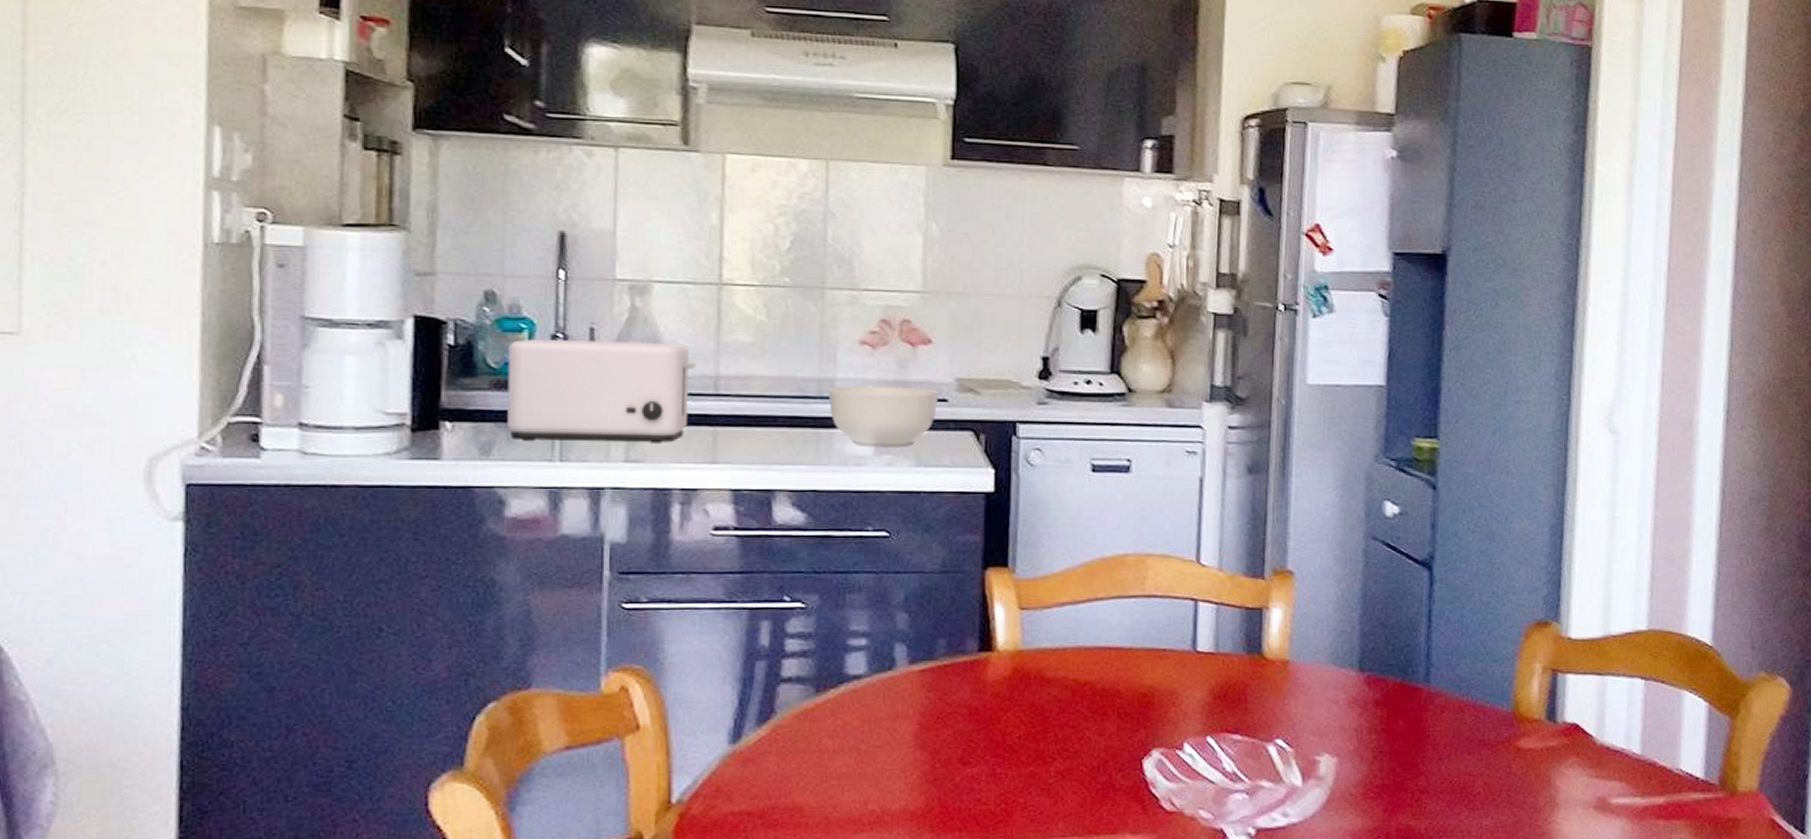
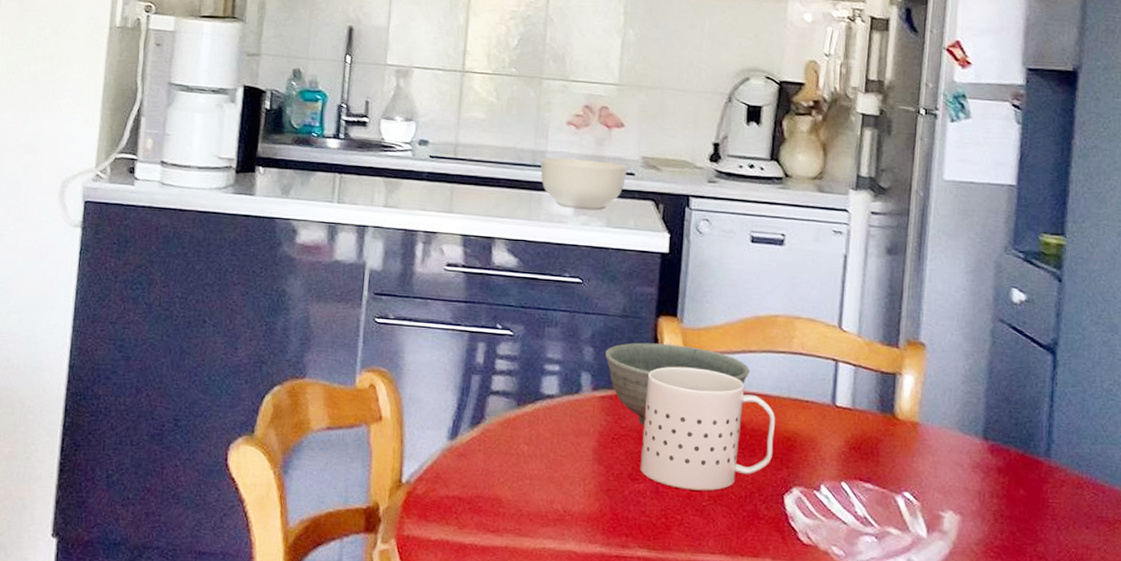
toaster: present [507,338,696,445] -> none [302,107,442,195]
bowl: none [923,600,1097,699] -> present [605,342,750,426]
mug: none [972,624,1130,768] -> present [640,366,776,491]

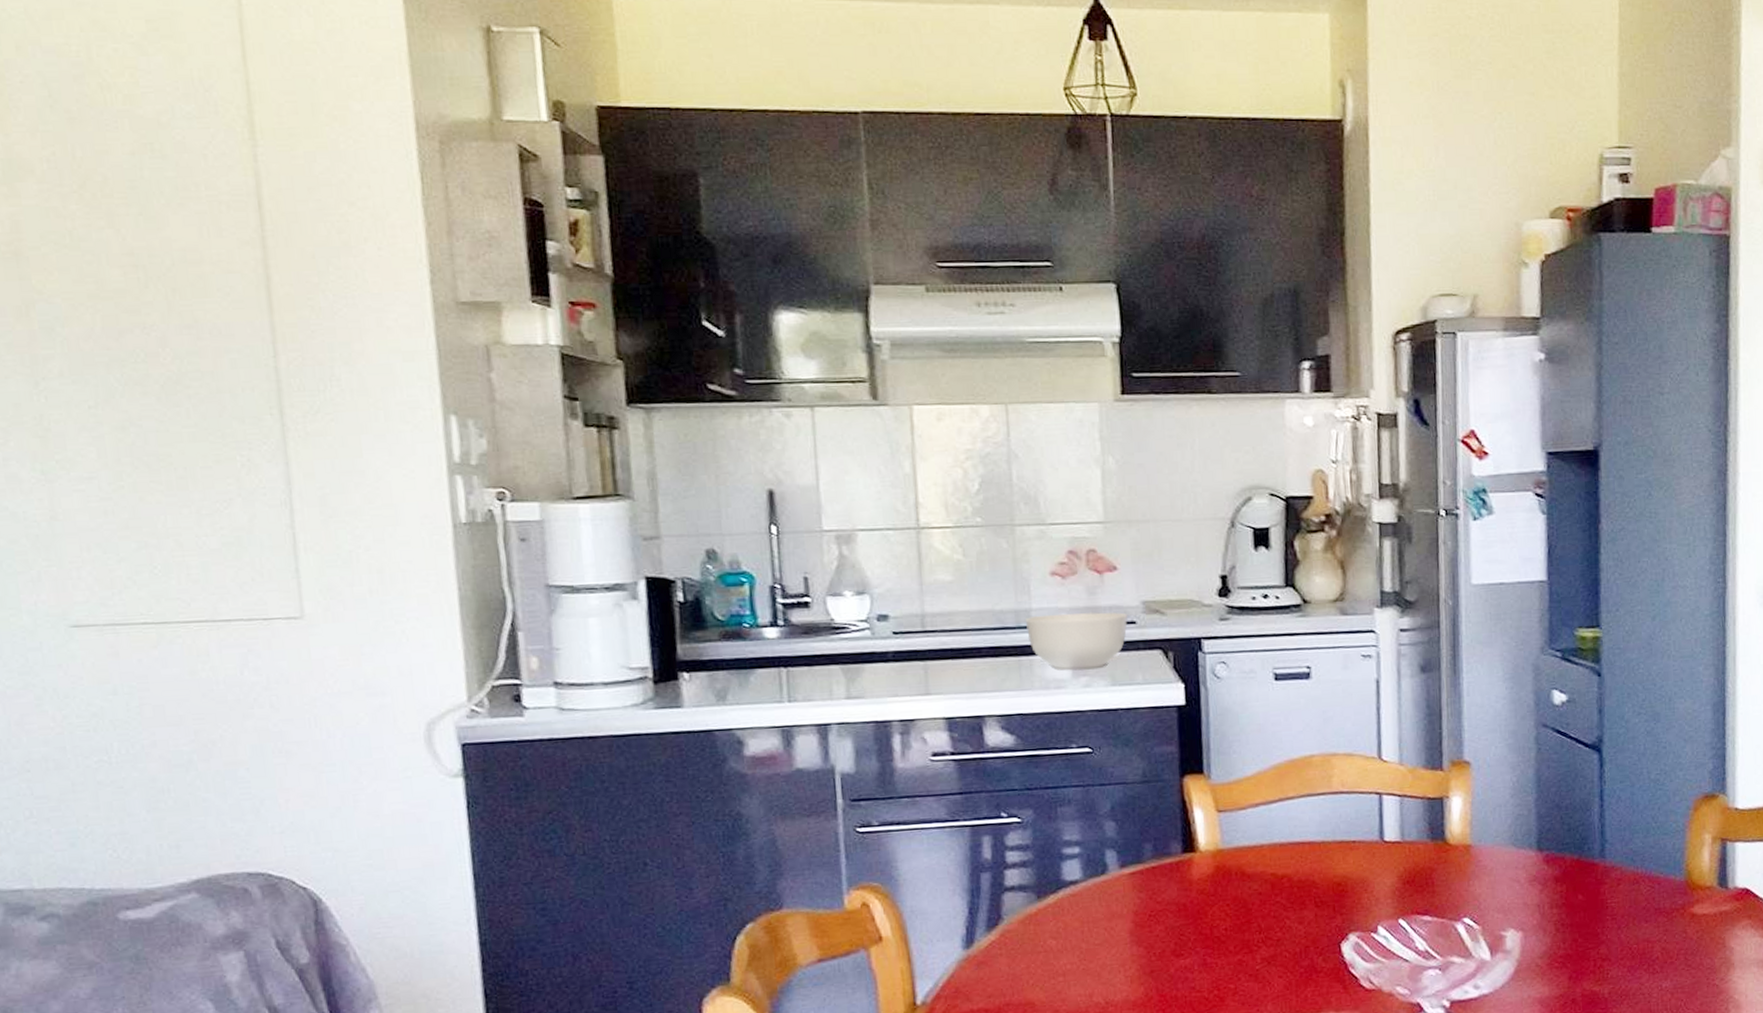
bowl: present [605,342,750,426] -> none [1129,803,1289,897]
mug: present [640,366,776,491] -> none [1179,825,1325,957]

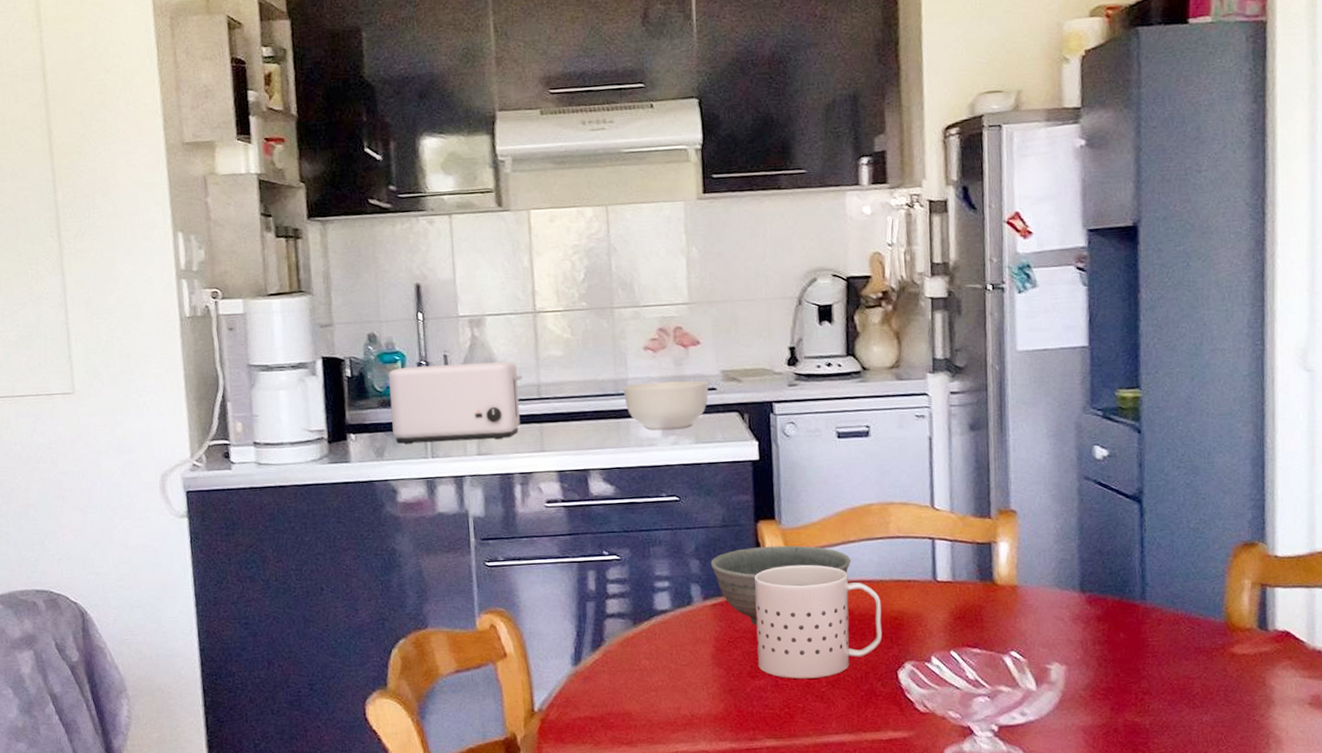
toaster: none [733,586,903,687] -> present [388,361,523,445]
bowl: none [1129,803,1289,897] -> present [711,545,851,626]
mug: none [1179,825,1325,957] -> present [754,564,883,679]

